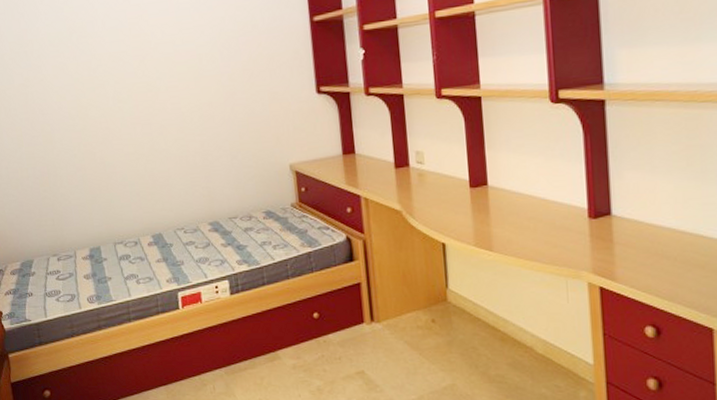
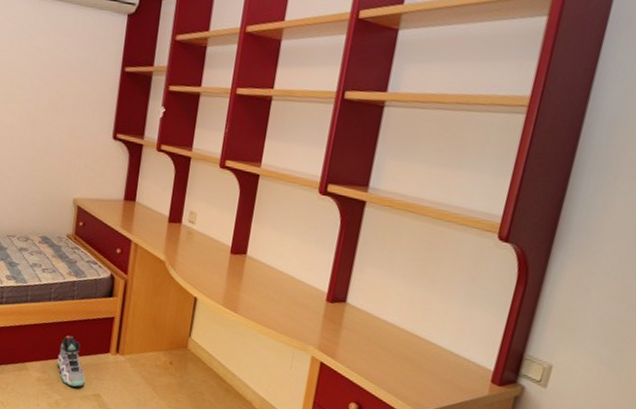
sneaker: none [309,312,345,367] -> present [57,335,86,387]

